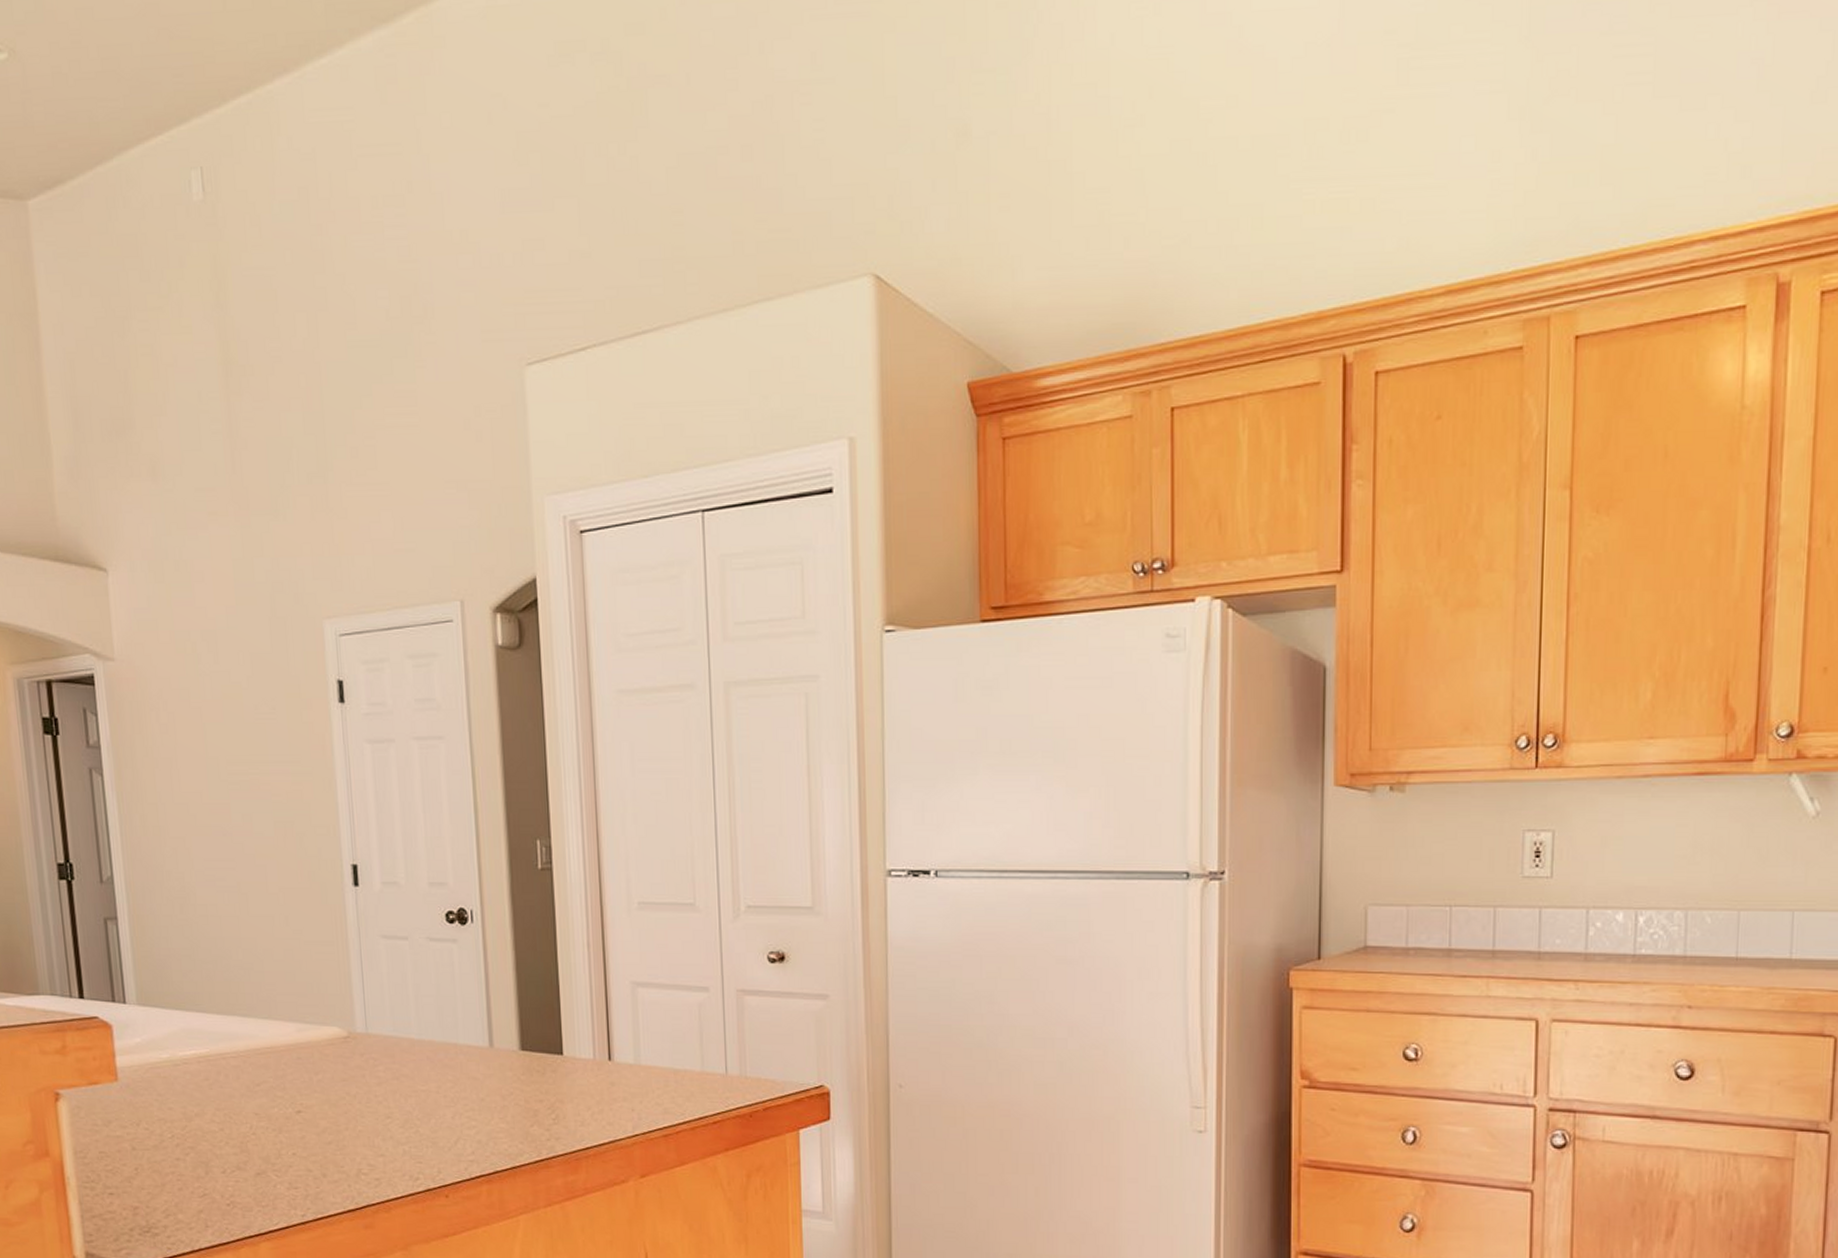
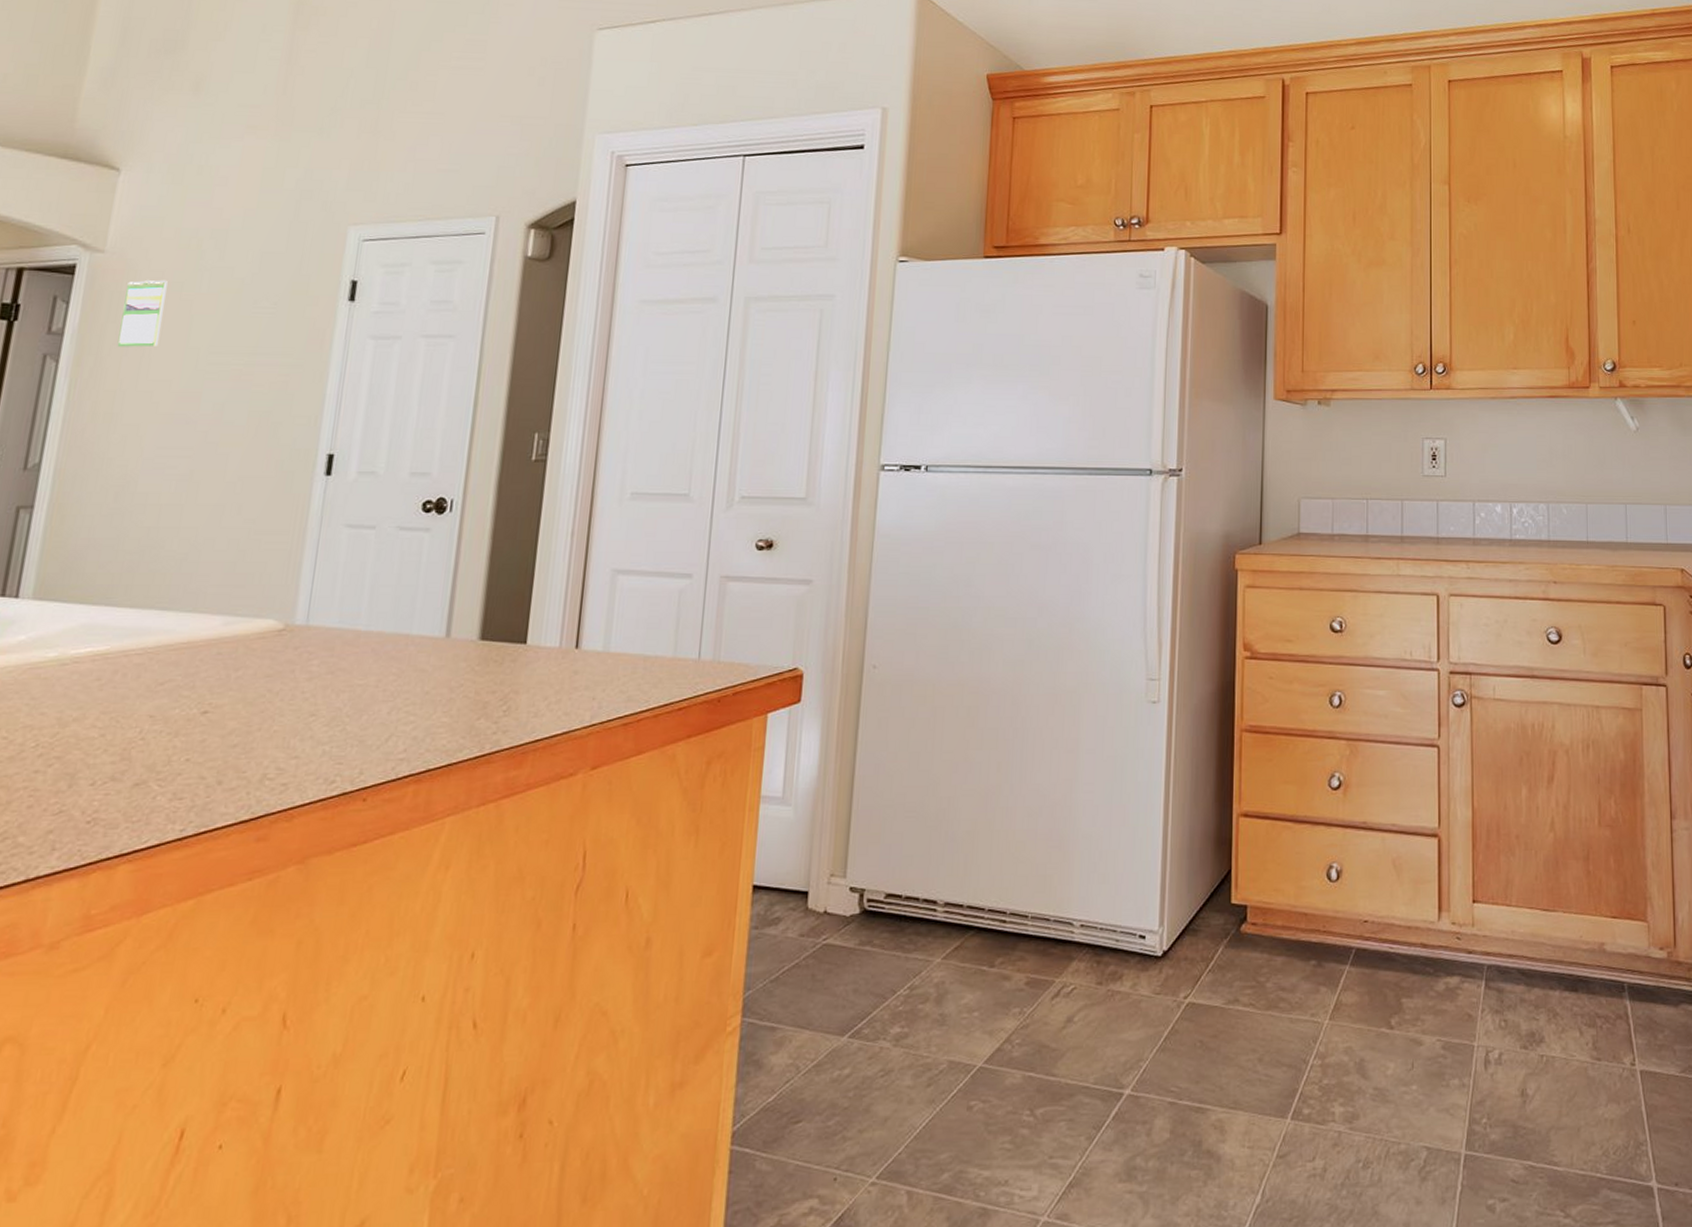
calendar: none [142,687,182,759] -> present [117,279,168,347]

